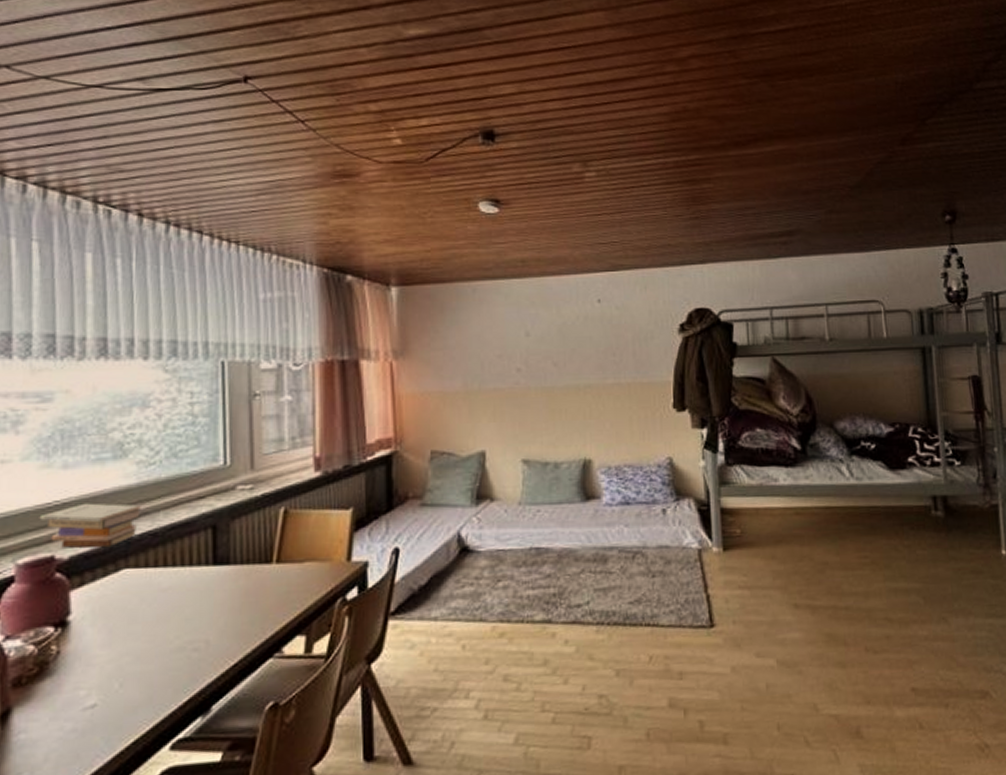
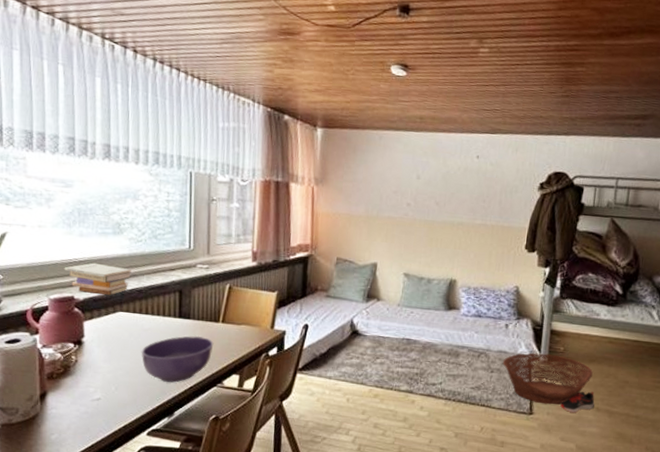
bowl: none [158,586,266,663] -> present [141,335,214,383]
basket: none [665,540,782,610] -> present [502,353,593,405]
athletic shoe: none [748,583,791,616] -> present [560,392,595,413]

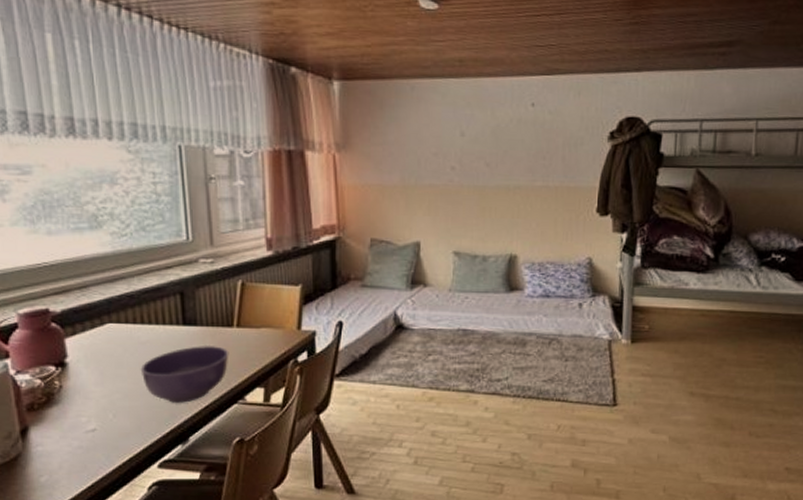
books: present [64,262,131,296] -> none [32,266,118,305]
basket: present [502,353,593,405] -> none [578,334,684,393]
athletic shoe: present [560,392,595,413] -> none [648,374,688,400]

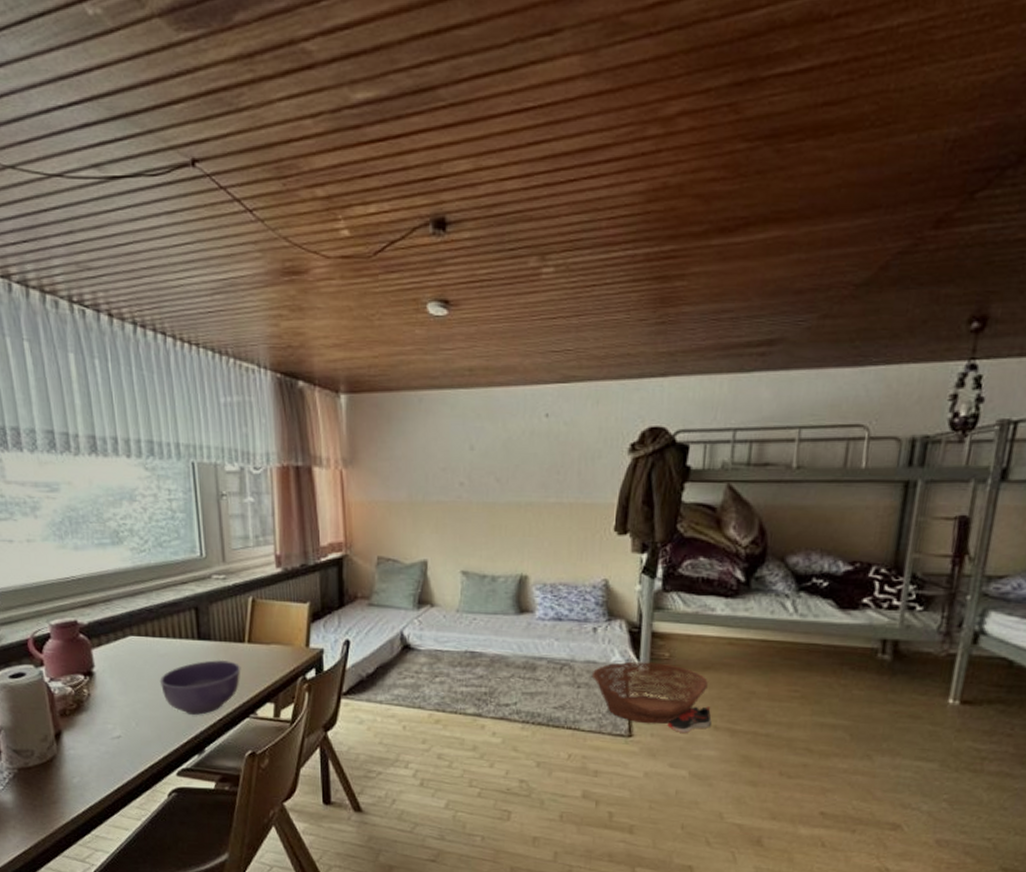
basket: none [578,334,684,393] -> present [591,661,708,724]
athletic shoe: none [648,374,688,400] -> present [667,706,712,733]

